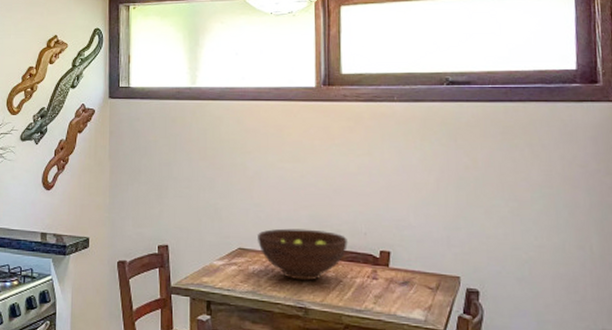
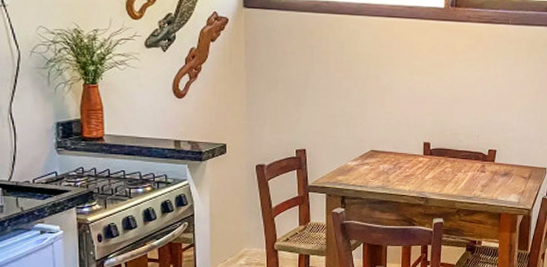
fruit bowl: present [258,228,348,281] -> none [388,132,463,176]

